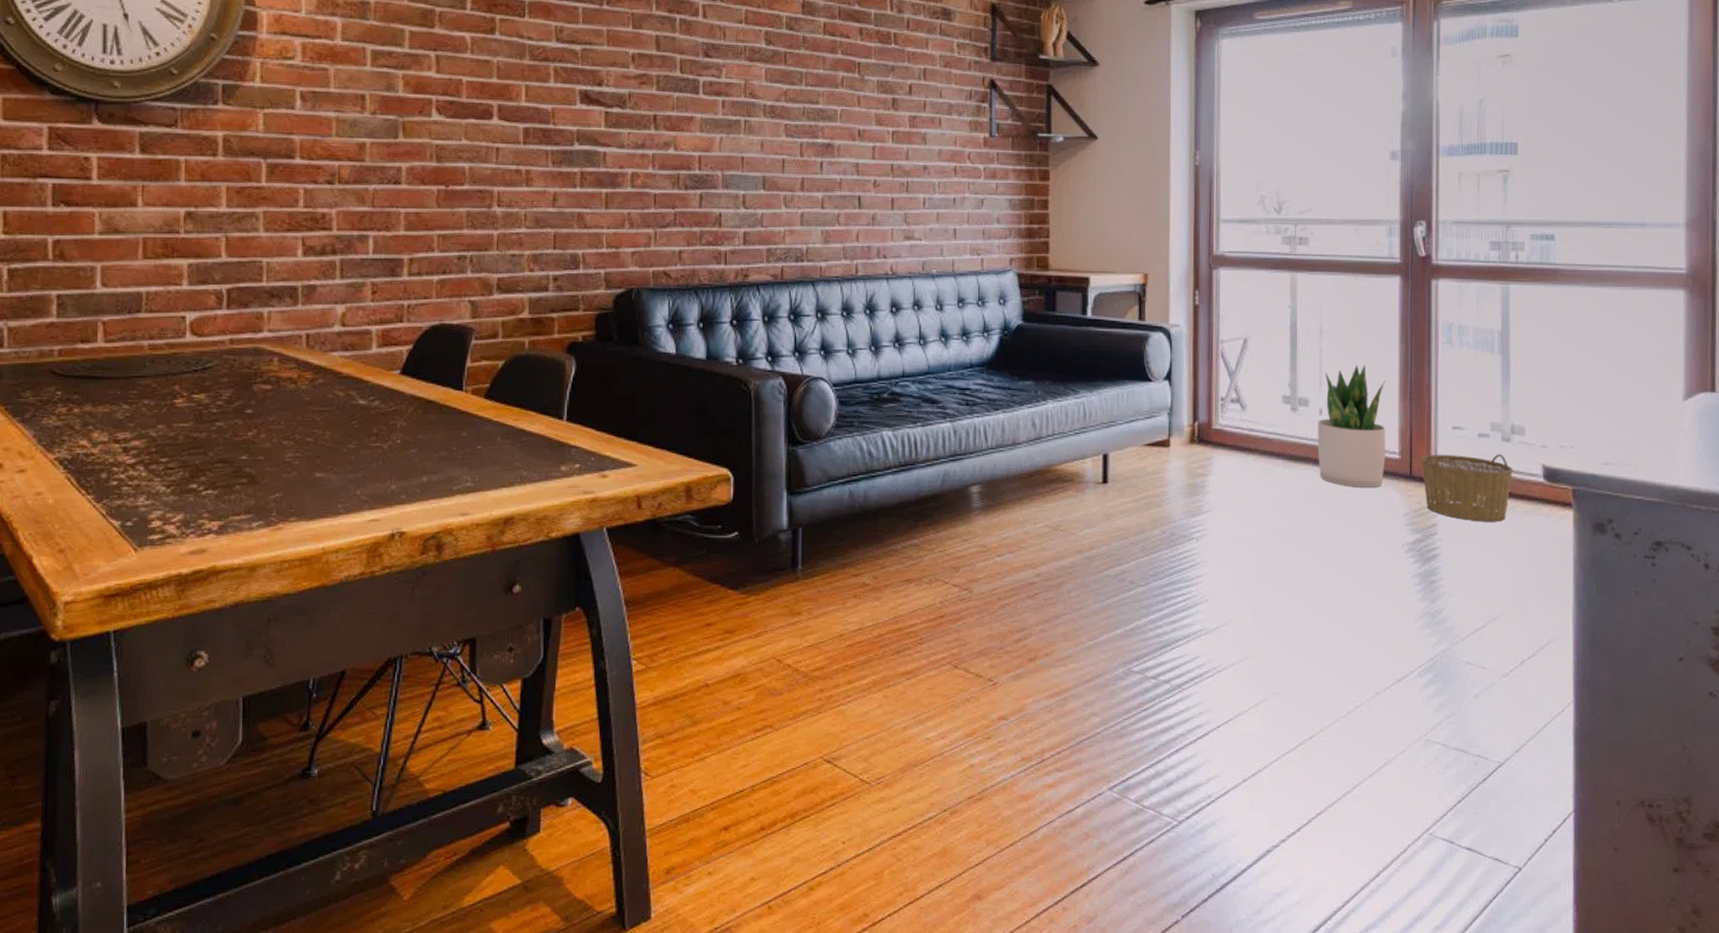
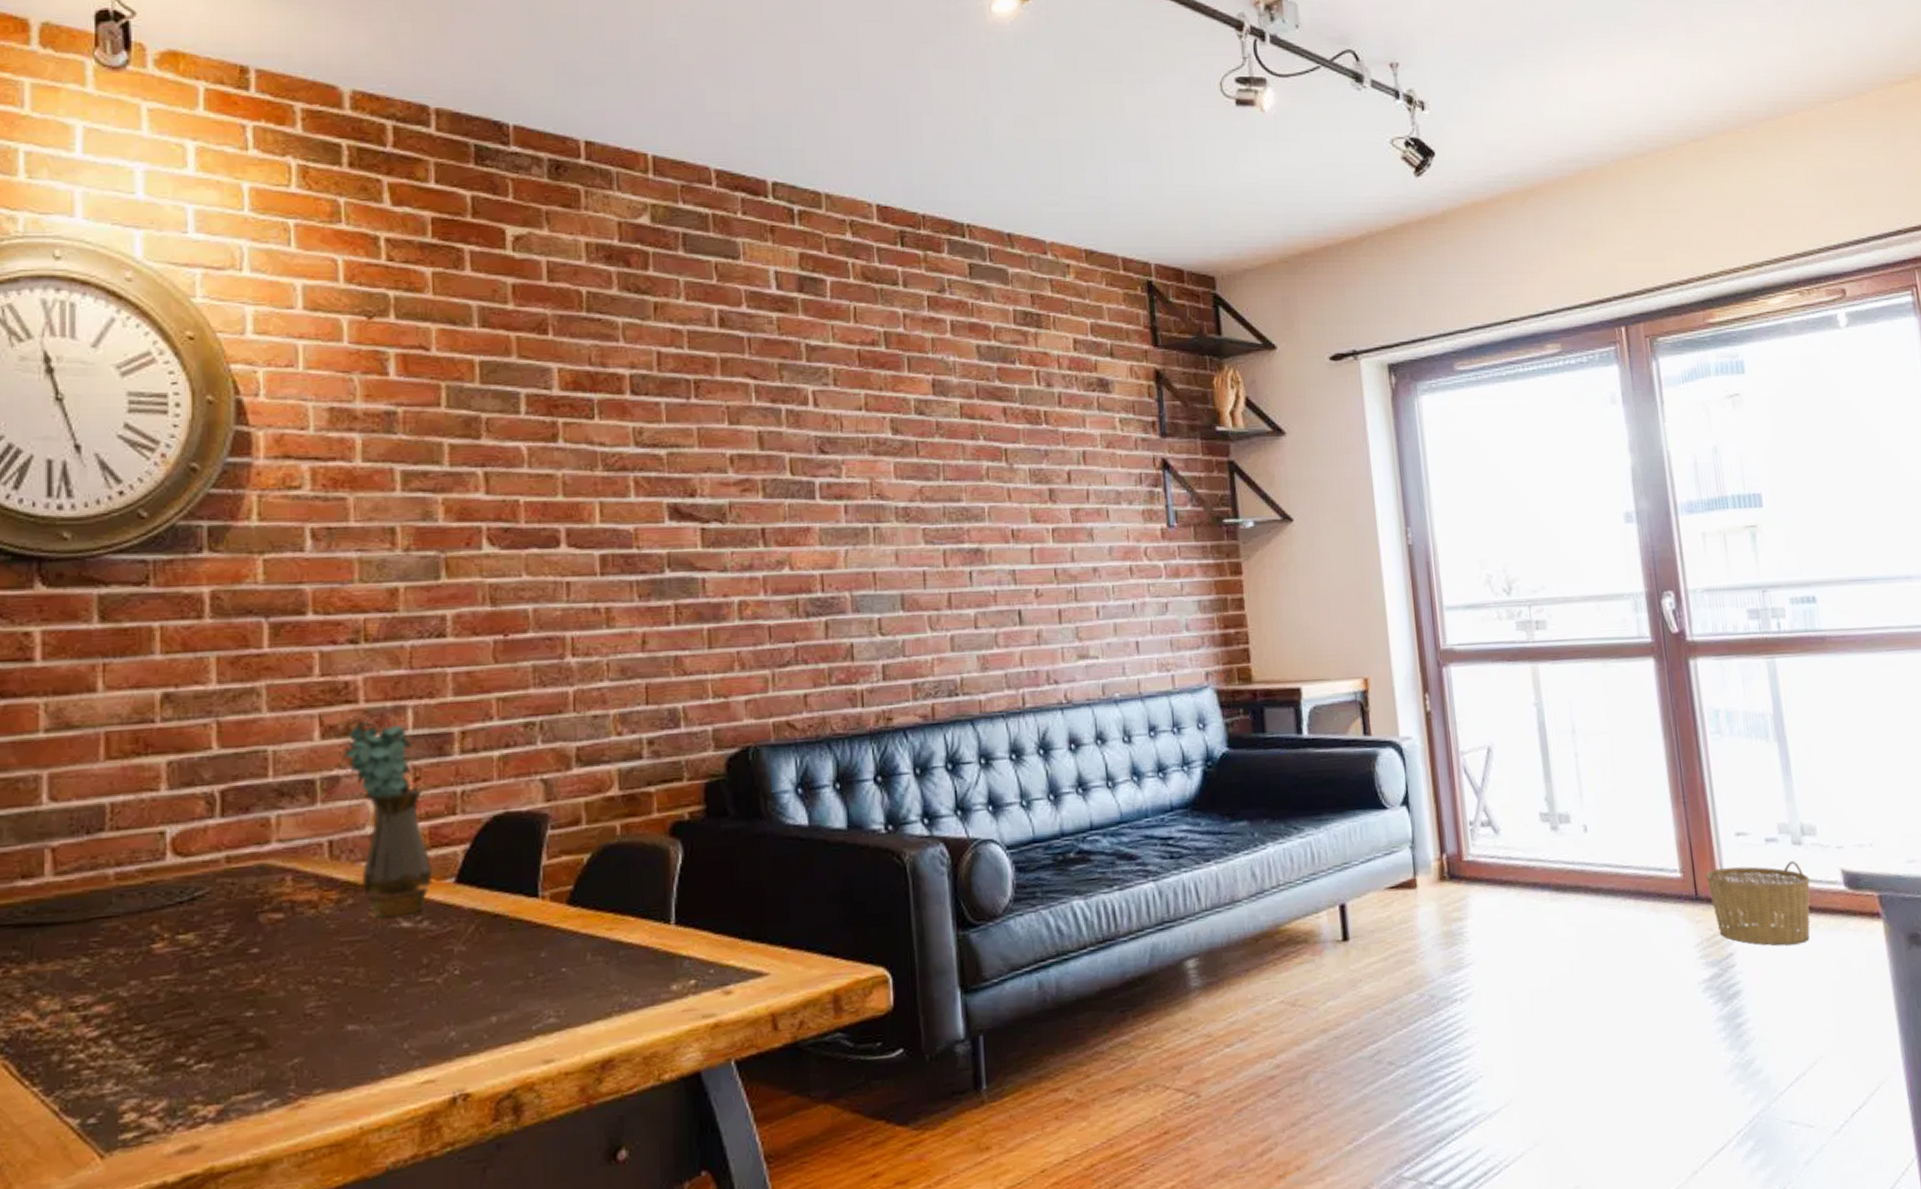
vase: none [320,241,383,396] -> present [344,716,432,919]
planter: present [1317,365,1386,487] -> none [1583,768,1667,918]

